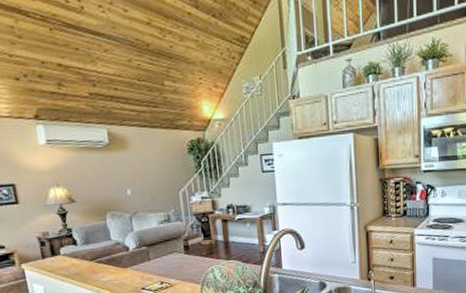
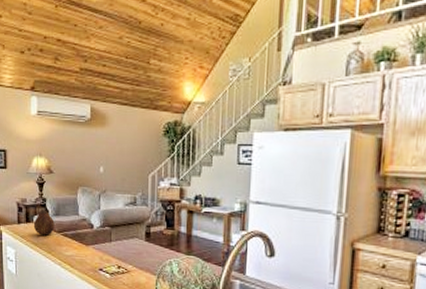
fruit: none [60,240,86,266] -> present [33,210,55,236]

